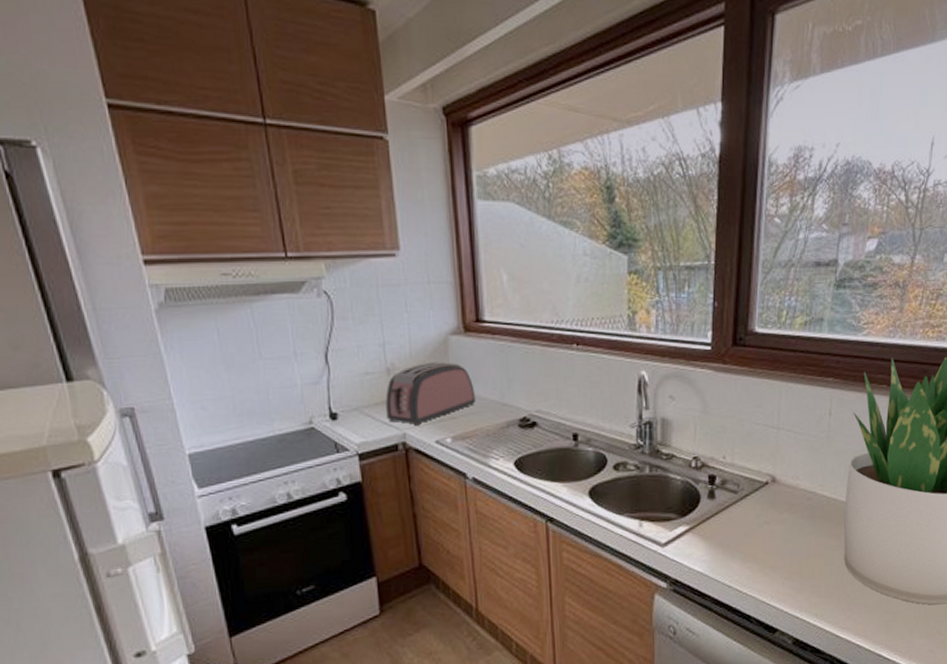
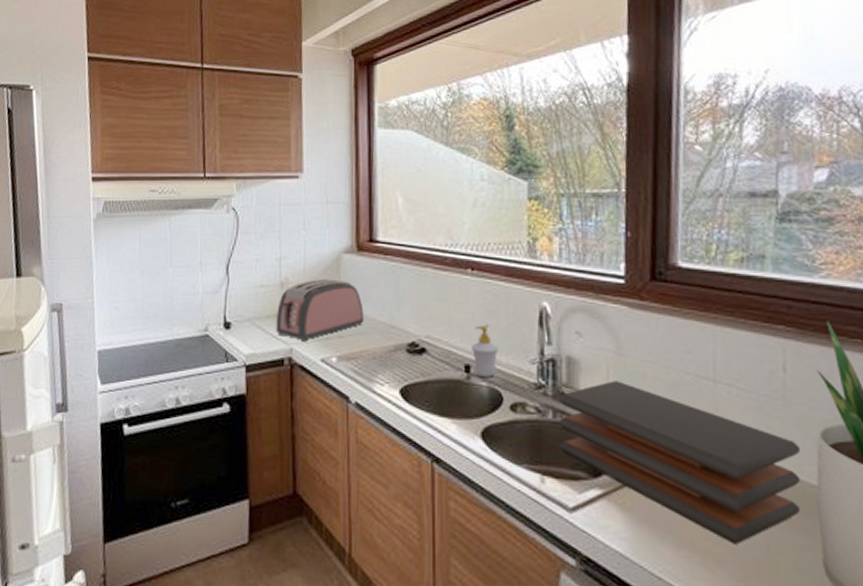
soap bottle: none [578,395,603,444] -> present [471,324,499,379]
cutting board: none [654,435,837,553] -> present [559,381,801,545]

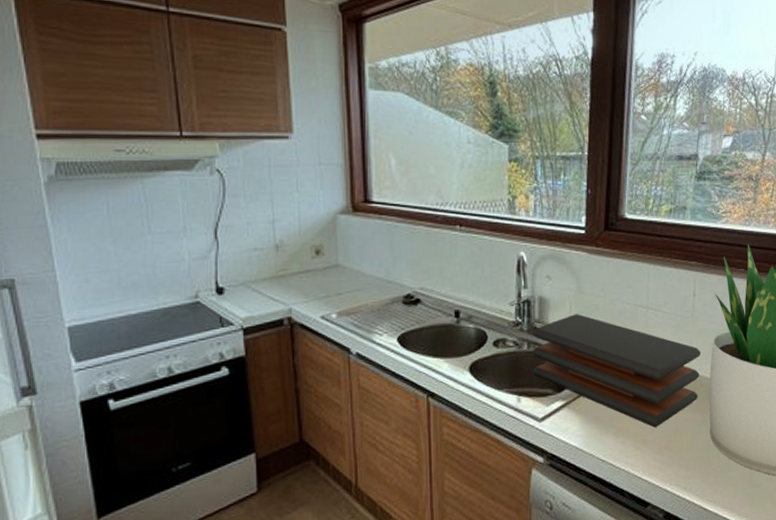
toaster: present [276,279,365,342] -> none [273,240,363,301]
soap bottle: present [471,324,499,379] -> none [460,274,484,321]

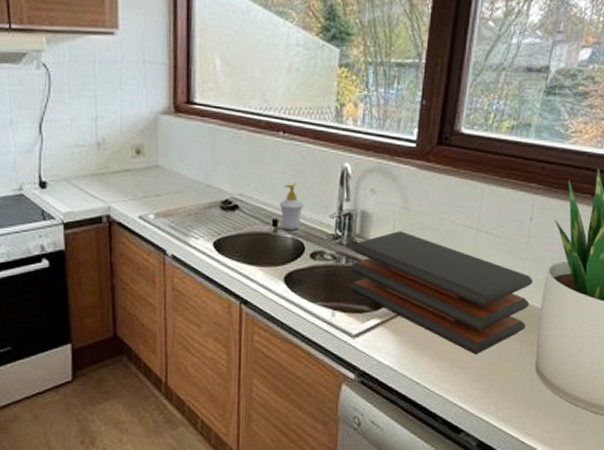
soap bottle: none [460,274,484,321] -> present [279,183,304,231]

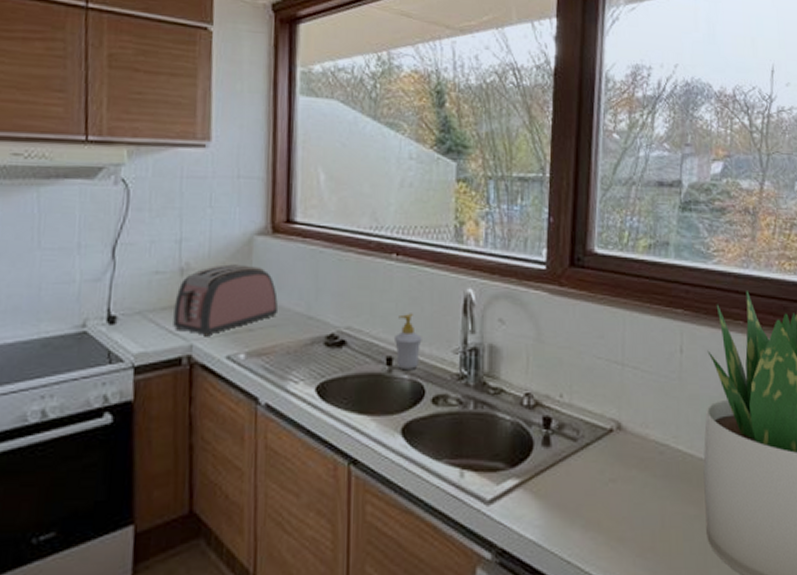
toaster: none [93,139,182,200] -> present [173,264,279,337]
cutting board: present [349,231,534,355] -> none [479,368,692,521]

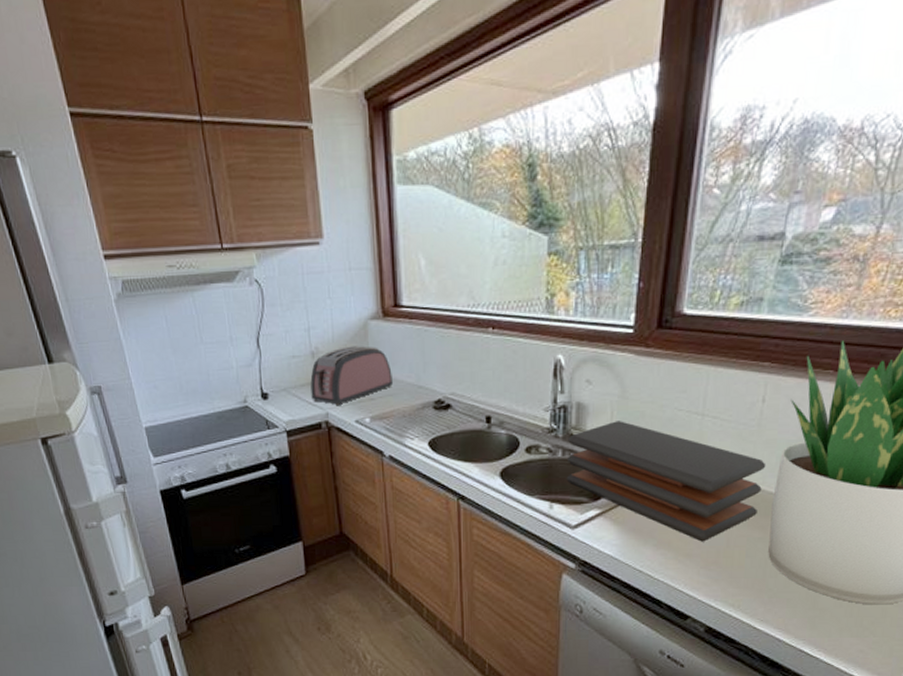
soap bottle: present [393,313,422,371] -> none [491,378,517,427]
cutting board: none [479,368,692,521] -> present [566,421,766,542]

